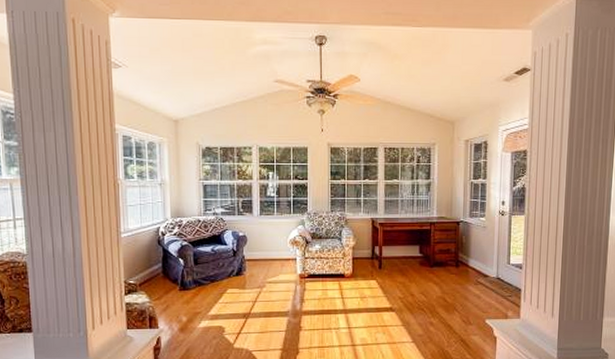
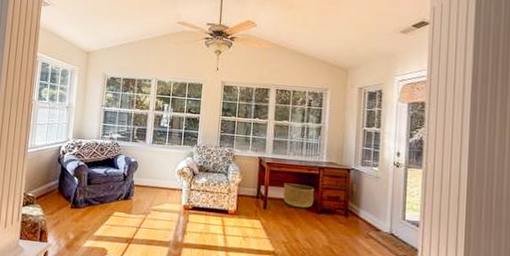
basket: none [397,241,427,264] -> present [283,183,315,209]

